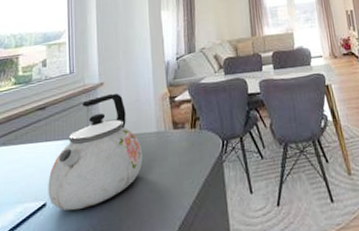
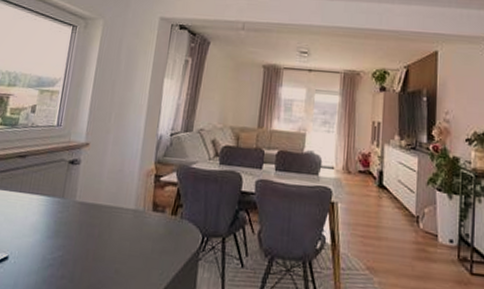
kettle: present [48,93,143,211] -> none [11,156,116,273]

